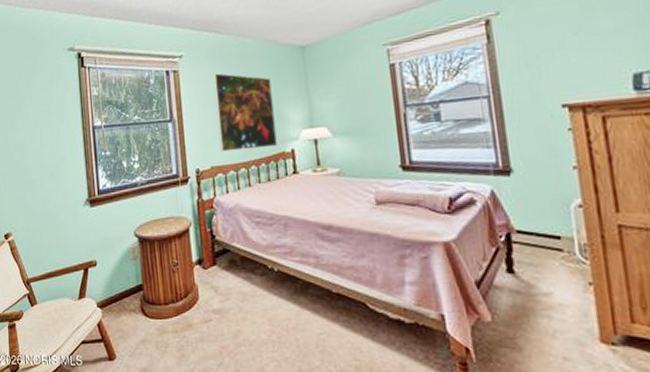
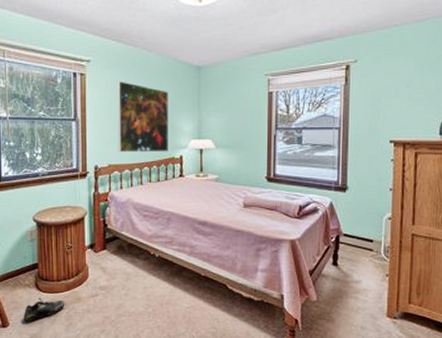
shoe: none [130,324,175,354] -> present [23,297,65,322]

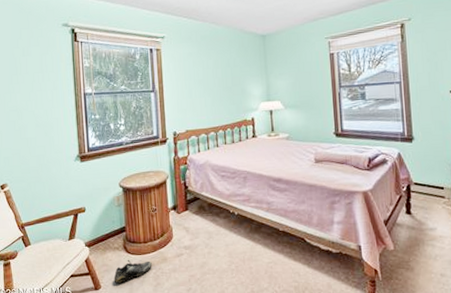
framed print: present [117,81,168,153] -> none [190,53,241,118]

